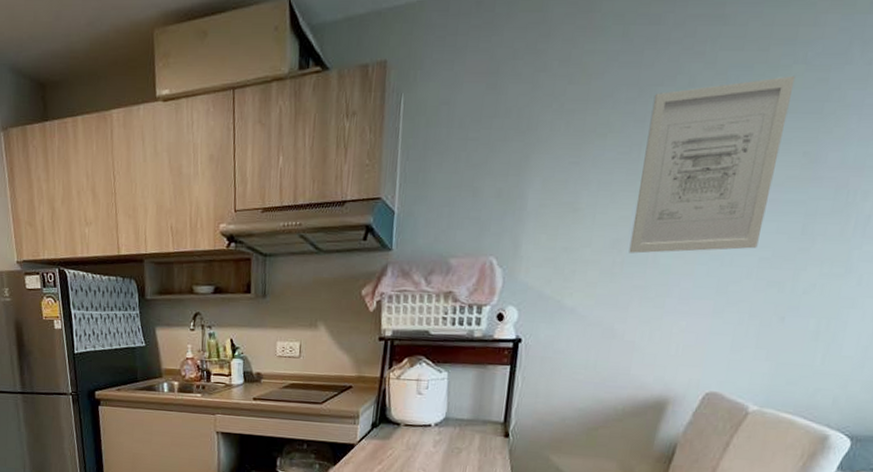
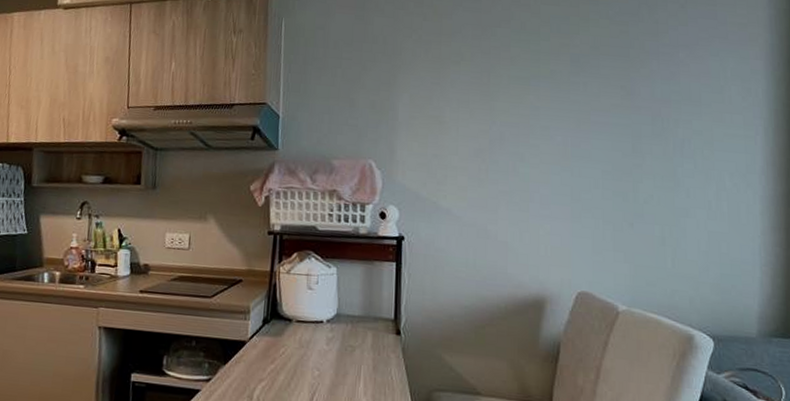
wall art: present [629,75,796,254] -> none [491,27,603,163]

